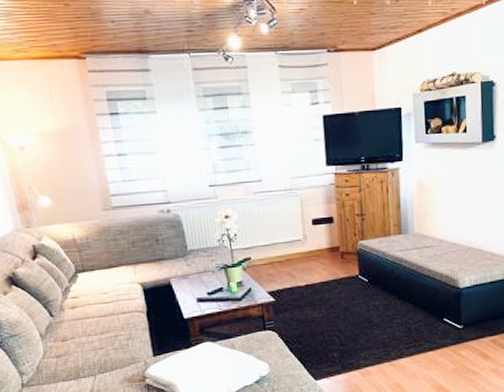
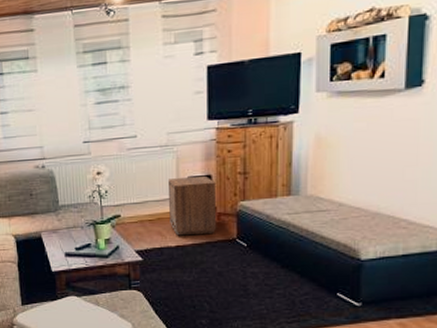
nightstand: none [293,217,341,276] -> present [167,175,217,236]

